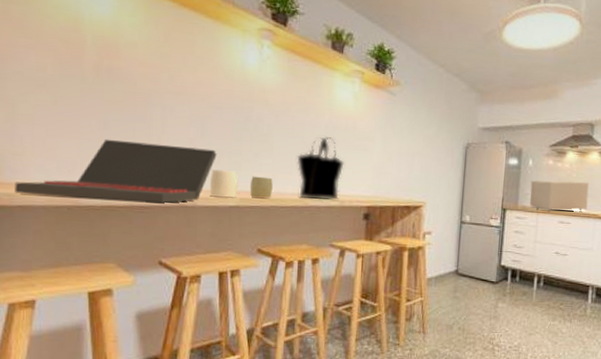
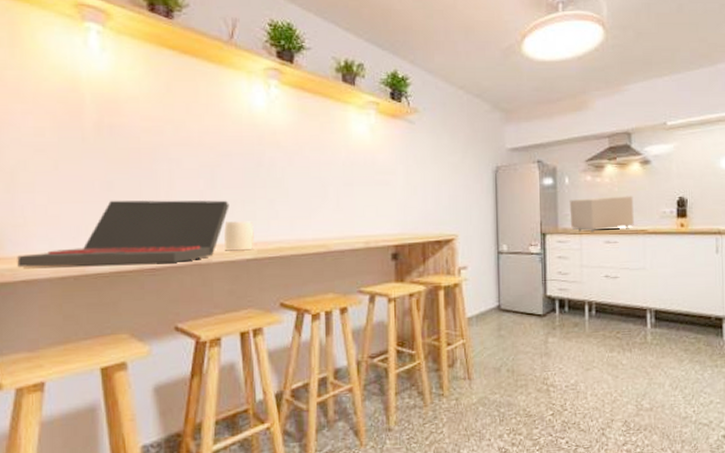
mug: present [249,176,273,199] -> none [266,224,292,248]
tote bag: present [297,137,344,200] -> none [315,175,366,244]

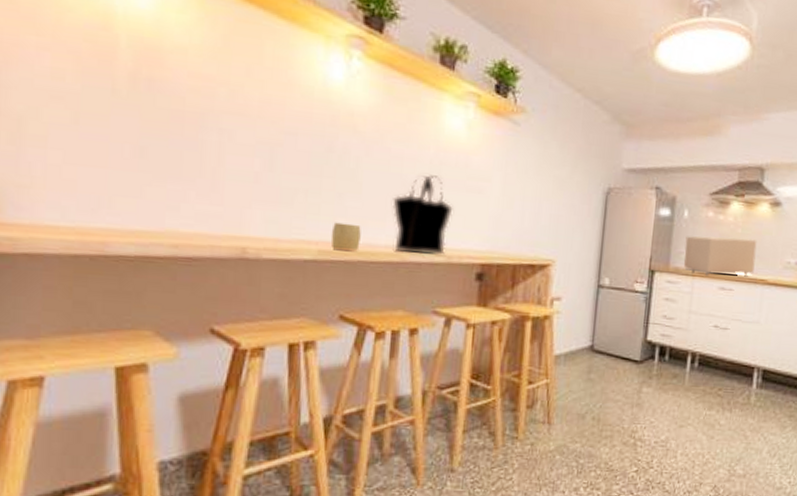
laptop: present [17,200,229,268] -> none [19,169,289,255]
mug: present [223,221,254,251] -> none [278,212,317,250]
mug: none [266,224,292,248] -> present [330,222,361,252]
tote bag: none [315,175,366,244] -> present [392,175,453,255]

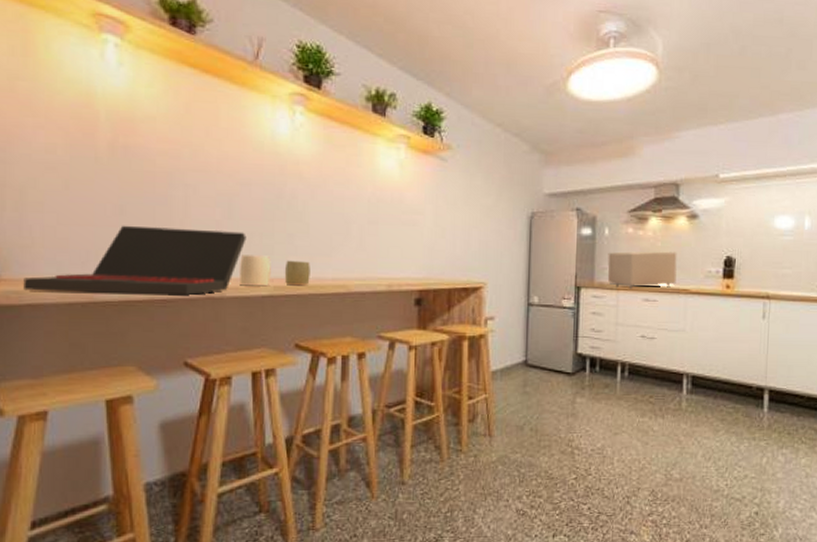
laptop: none [19,169,289,255] -> present [23,225,247,296]
mug: none [278,212,317,250] -> present [238,255,271,287]
tote bag: present [392,175,453,255] -> none [337,212,391,285]

